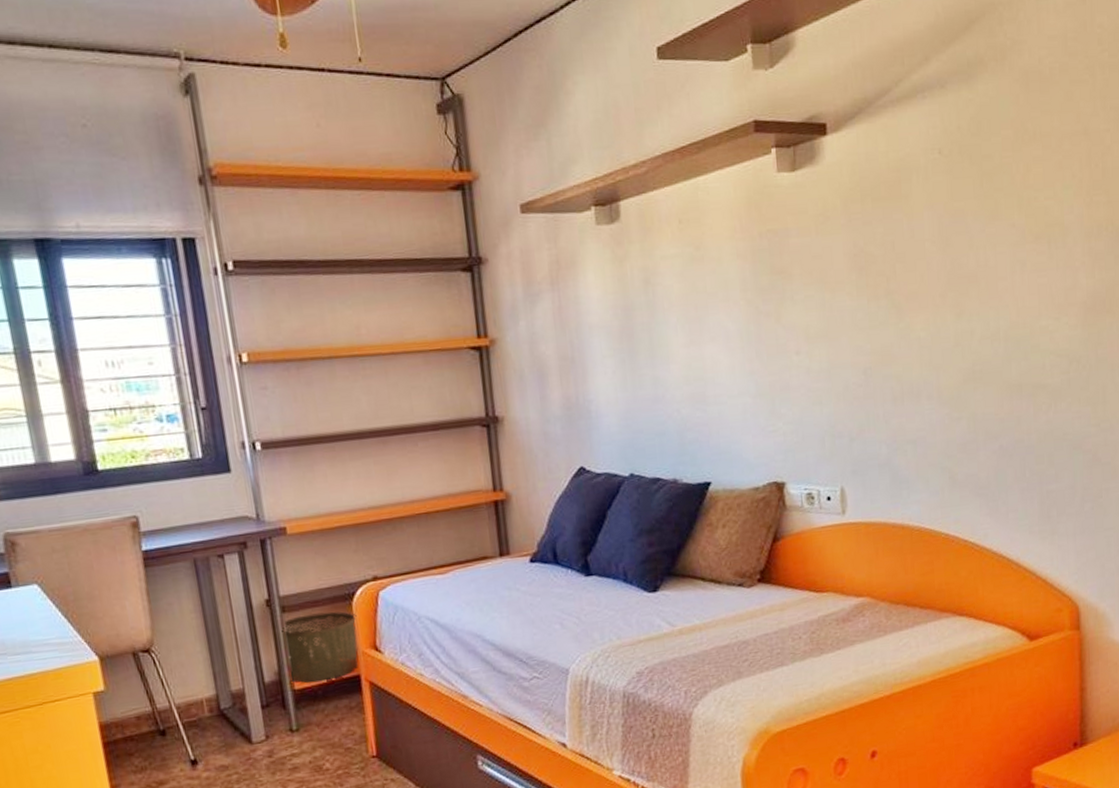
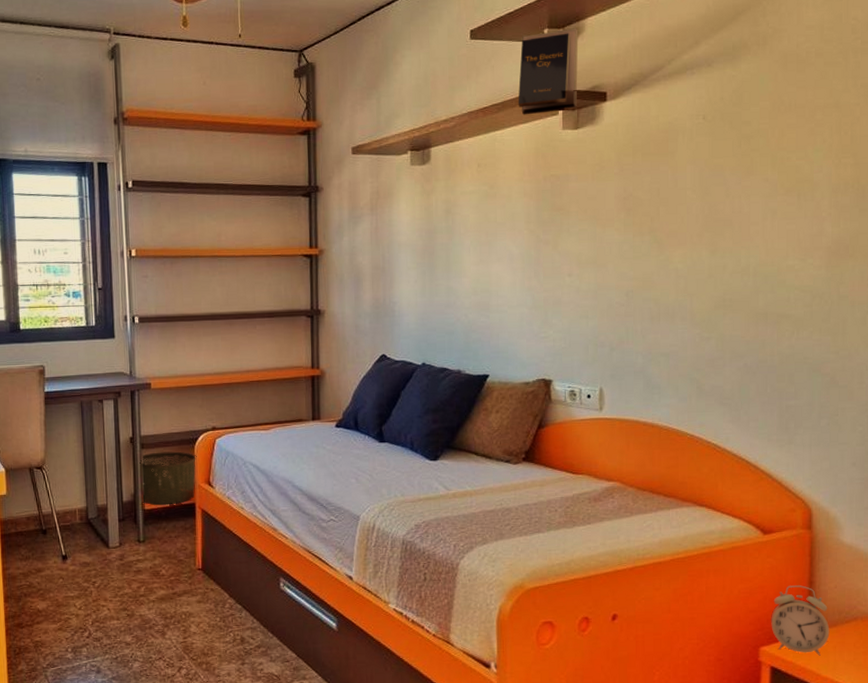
books: none [720,42,793,156] -> present [518,28,579,115]
alarm clock: none [1042,693,1104,770] -> present [771,585,830,656]

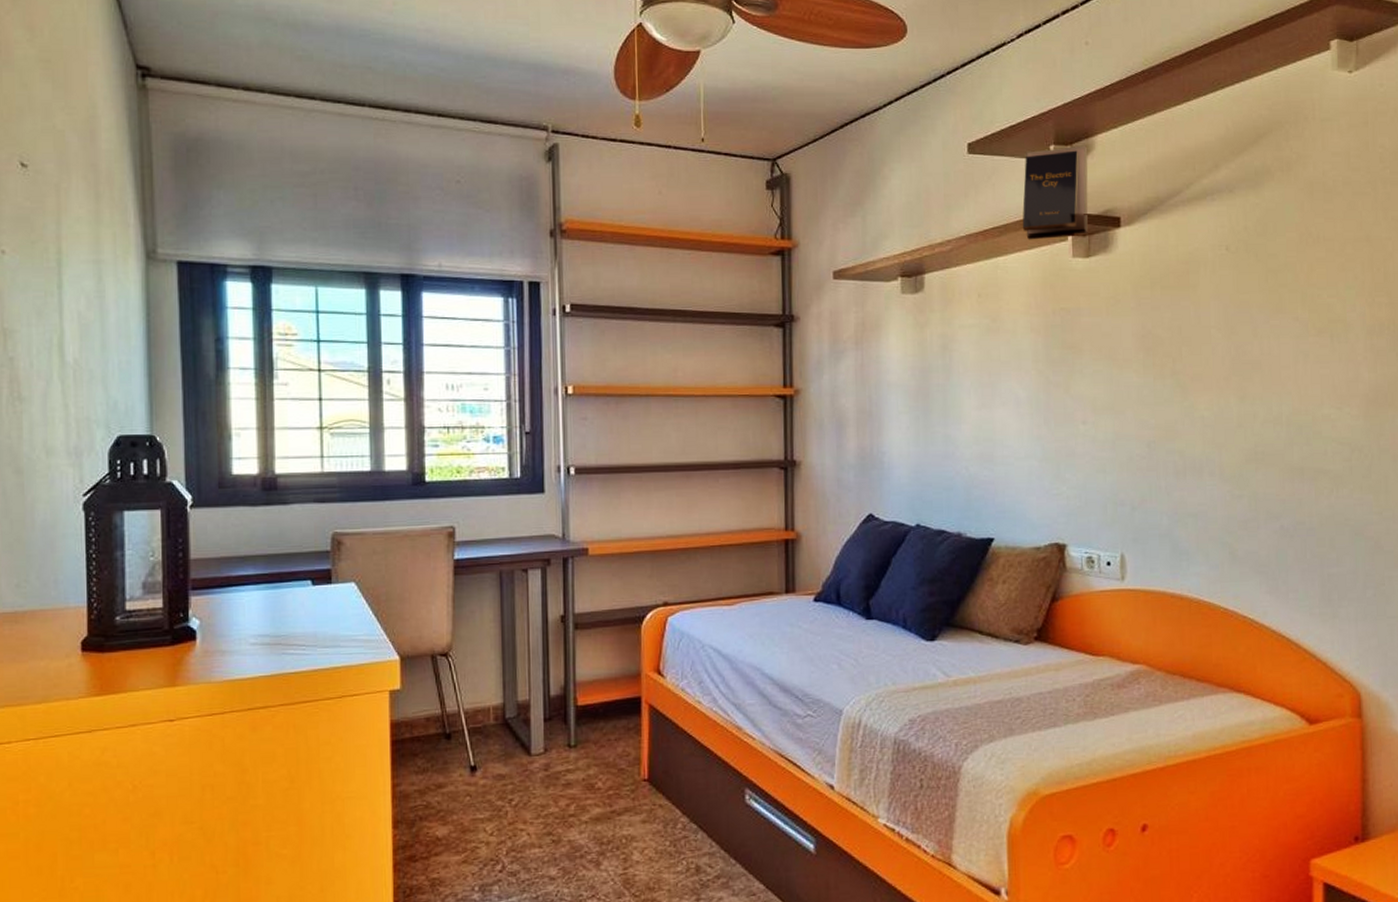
basket: present [140,451,197,505] -> none [572,632,644,700]
alarm clock: present [771,585,830,656] -> none [1321,784,1387,868]

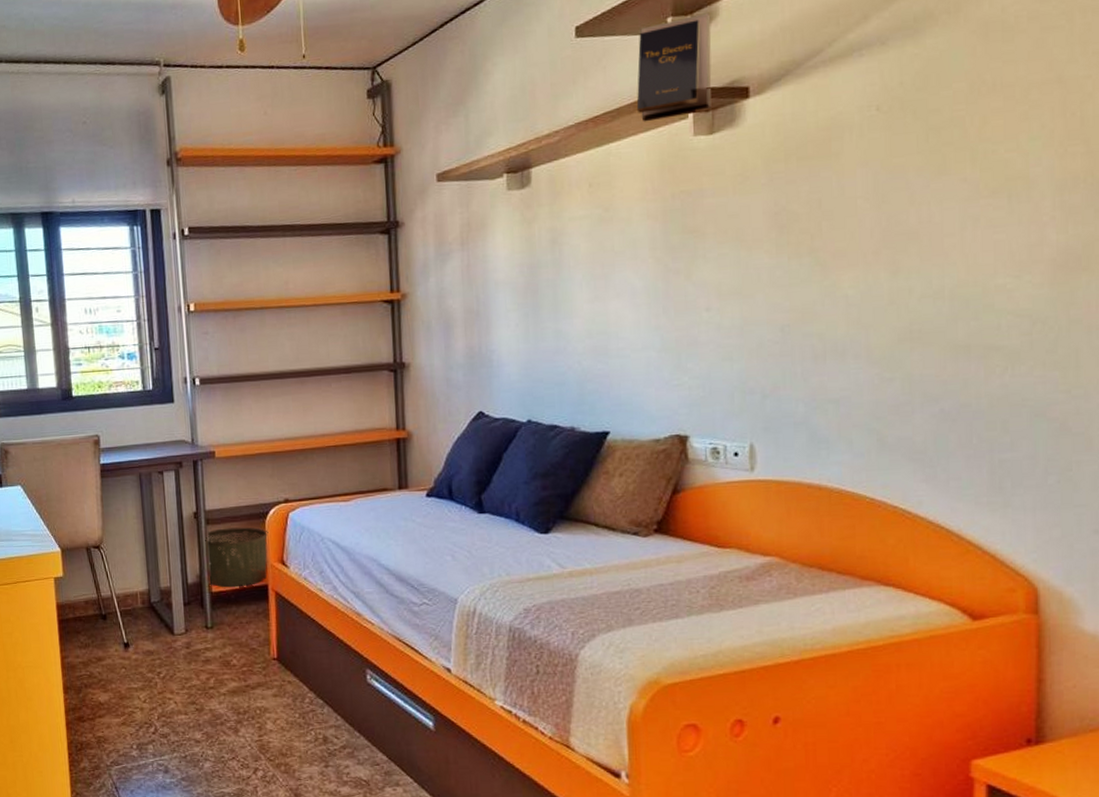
basket: none [572,632,644,700] -> present [205,527,268,587]

